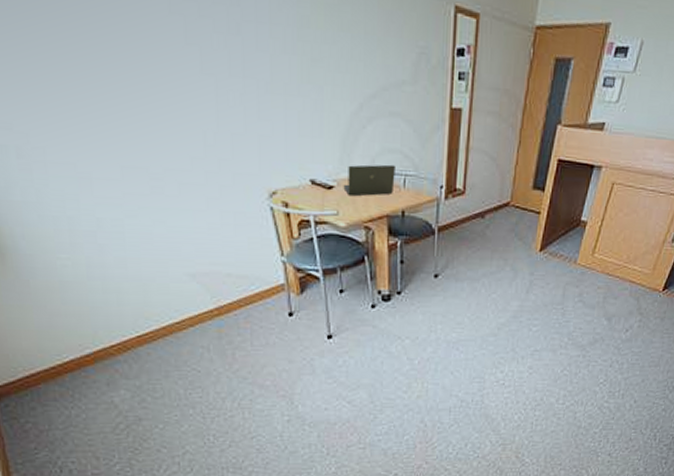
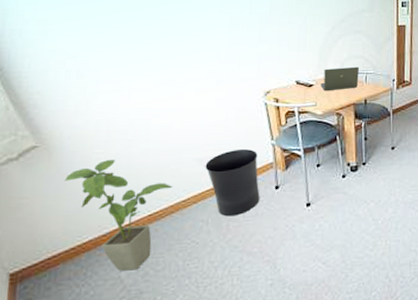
house plant: none [27,267,163,396] -> present [64,159,173,271]
waste bin: none [200,264,270,344] -> present [205,148,260,217]

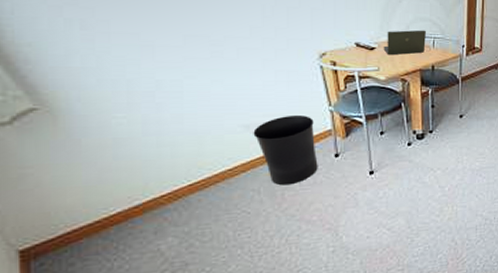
house plant: present [64,159,173,271] -> none [78,124,216,244]

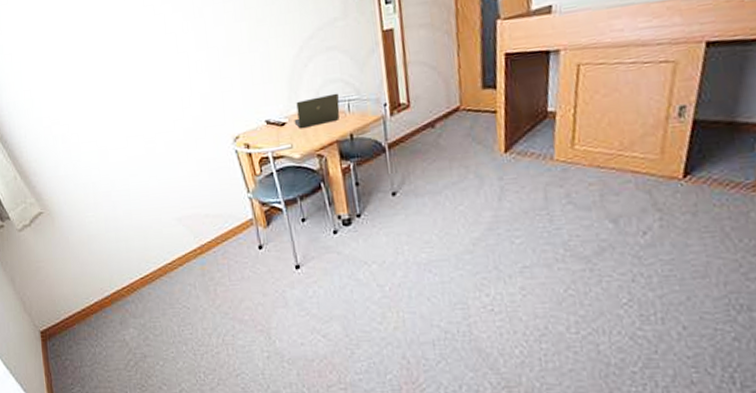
waste bin: present [253,114,318,186] -> none [185,204,244,280]

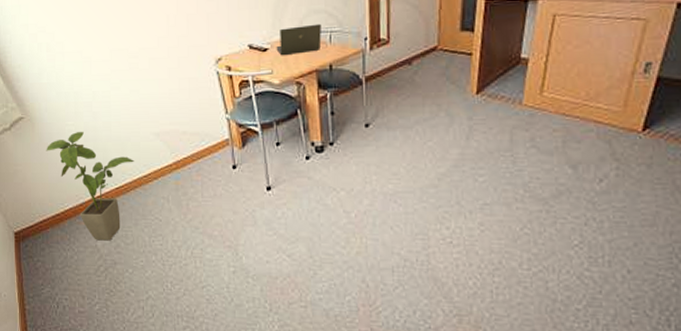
house plant: none [67,221,158,334] -> present [46,131,135,241]

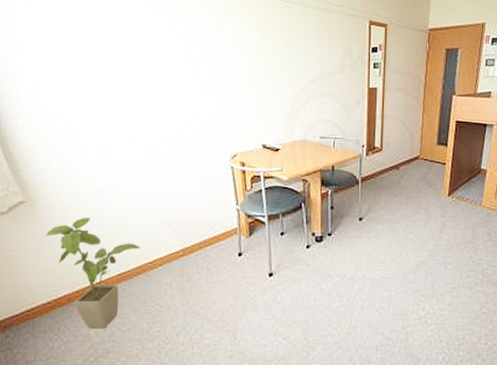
laptop: present [276,23,322,56] -> none [287,131,327,156]

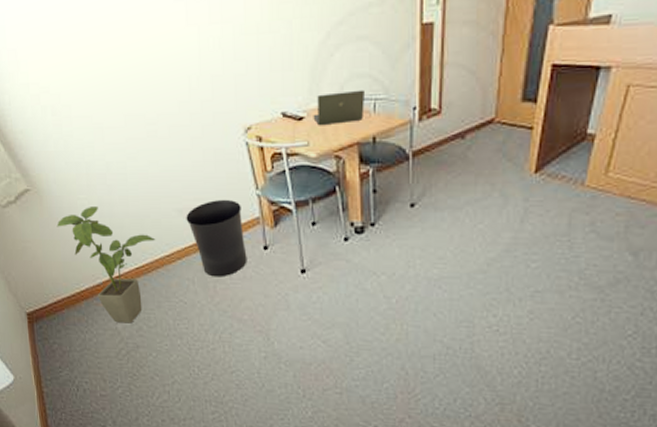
waste bin: none [172,212,223,282] -> present [186,199,247,277]
laptop: none [287,131,327,156] -> present [313,90,364,126]

